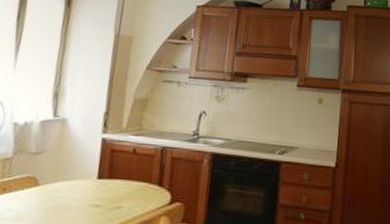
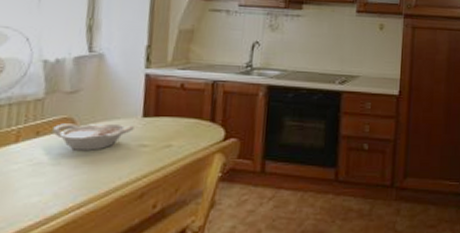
bowl: none [17,182,89,208] -> present [53,123,134,150]

